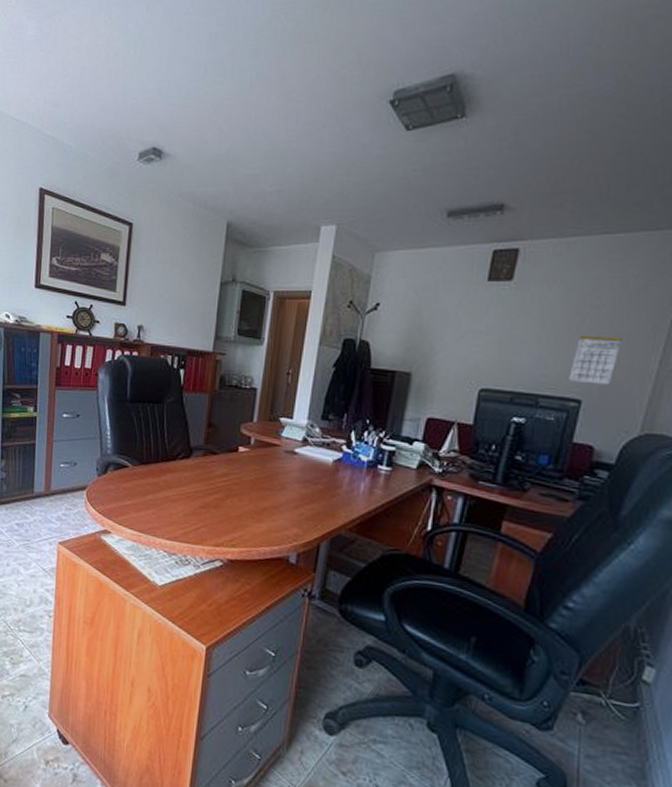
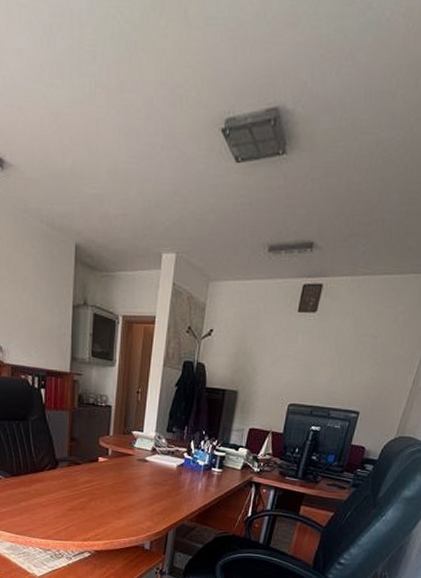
calendar: present [569,335,623,385] -> none [352,360,391,400]

